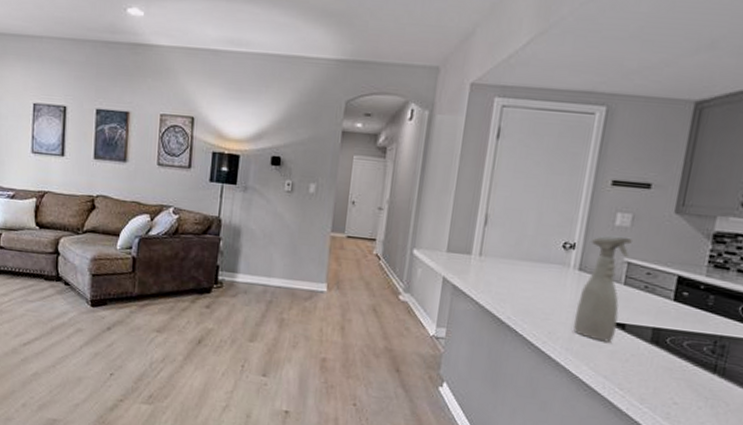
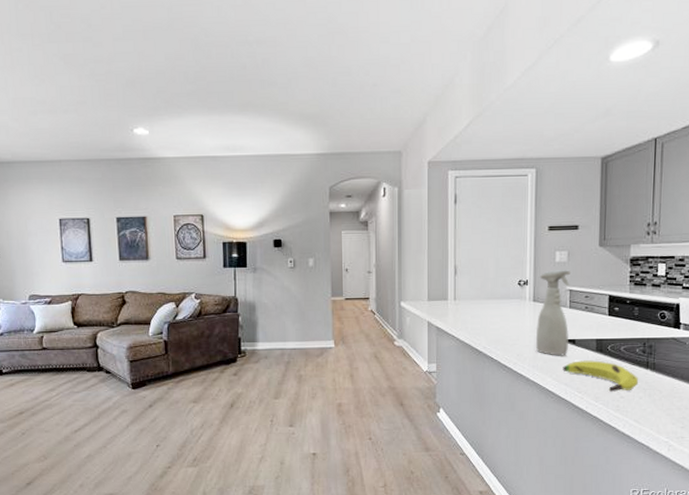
banana: none [603,350,701,397] -> present [562,360,639,392]

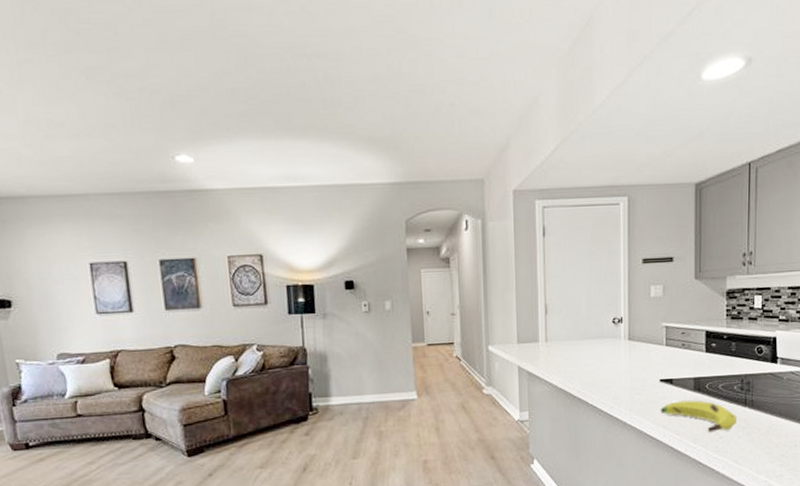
spray bottle: present [536,270,572,356] -> none [633,305,667,398]

